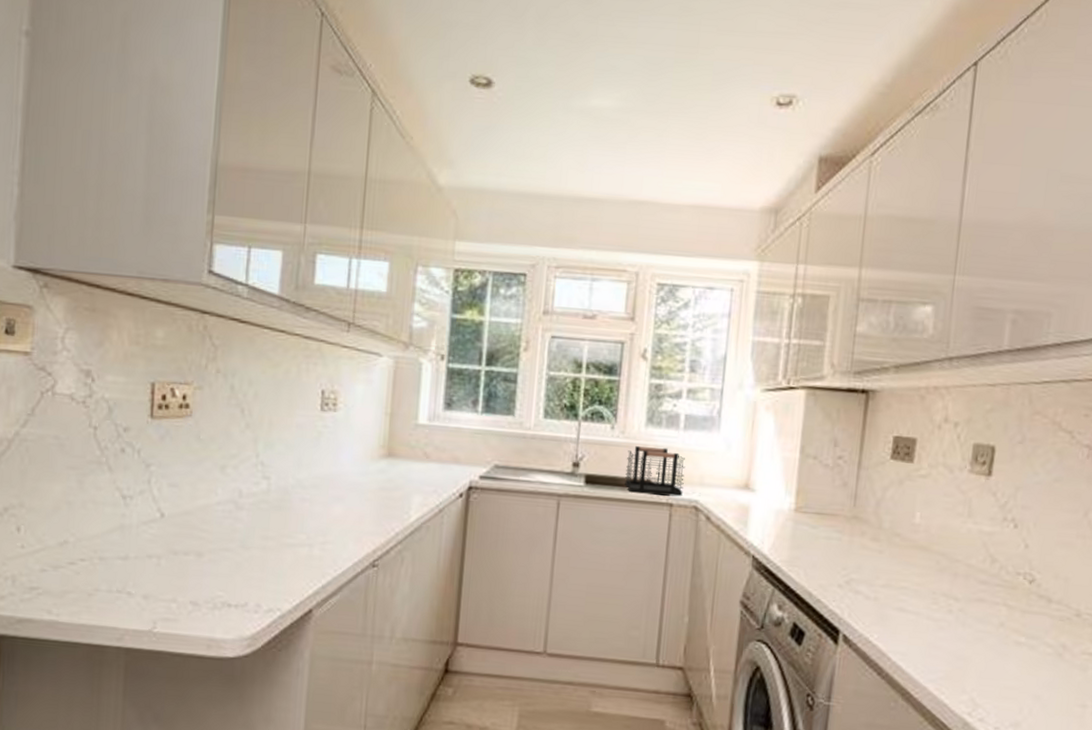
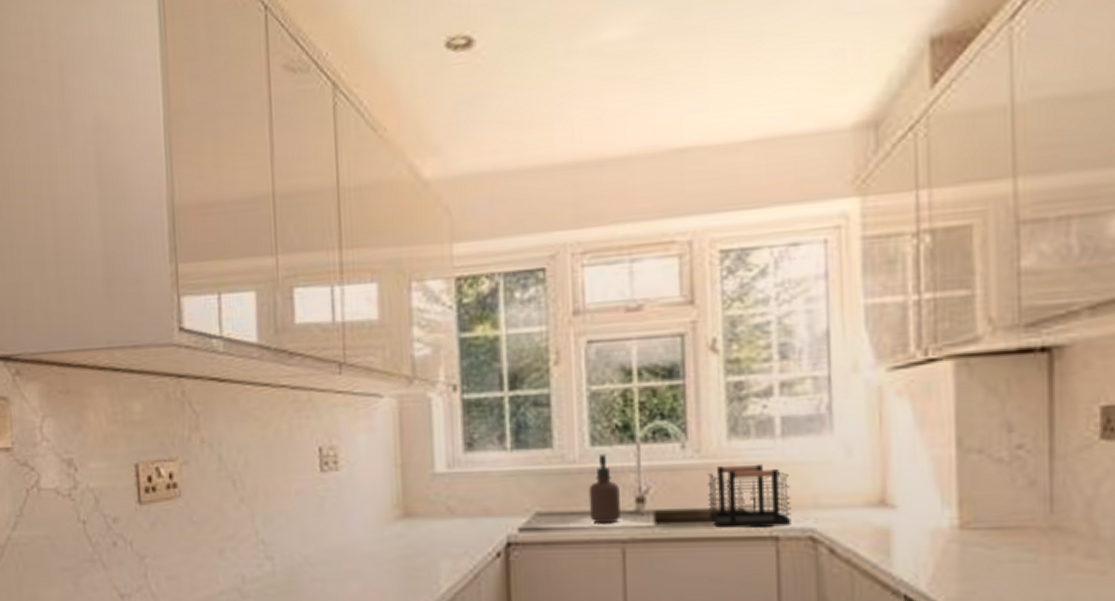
soap dispenser: none [536,425,562,480] -> present [588,454,621,523]

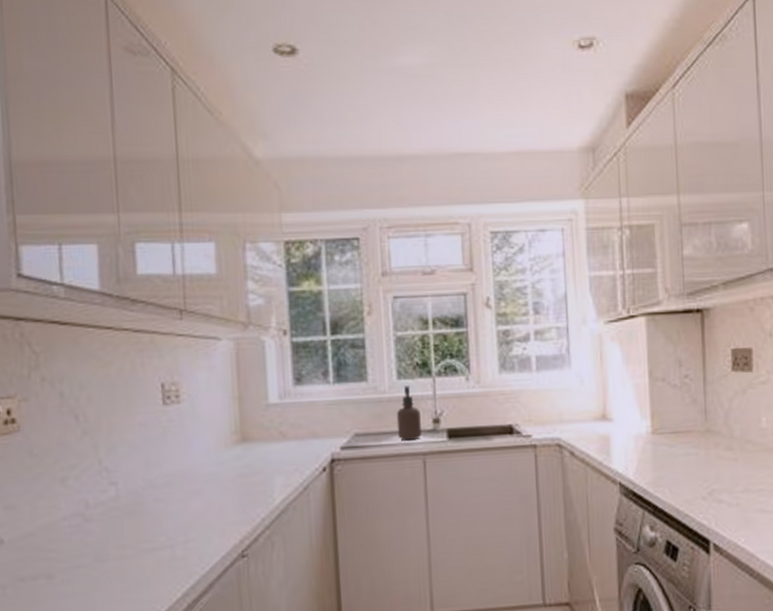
dish rack: present [708,464,792,528] -> none [485,391,545,440]

